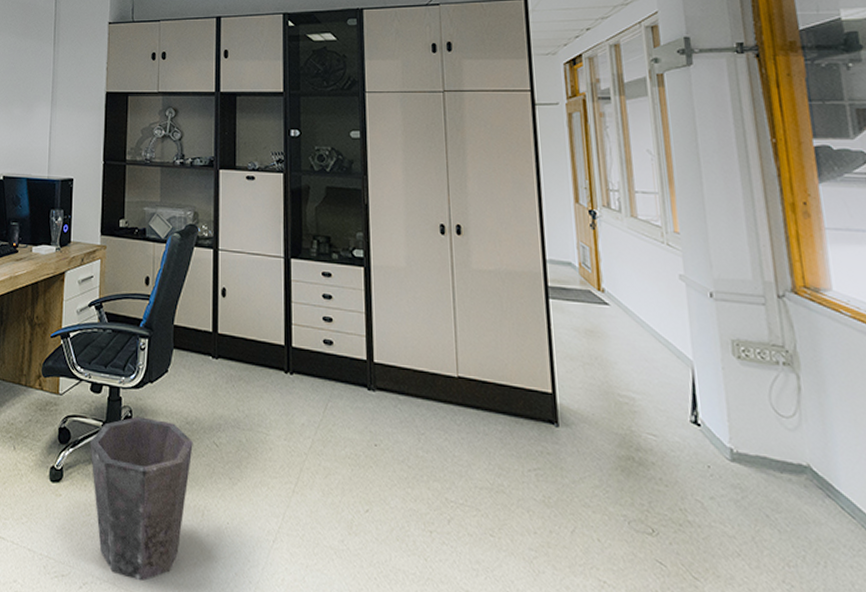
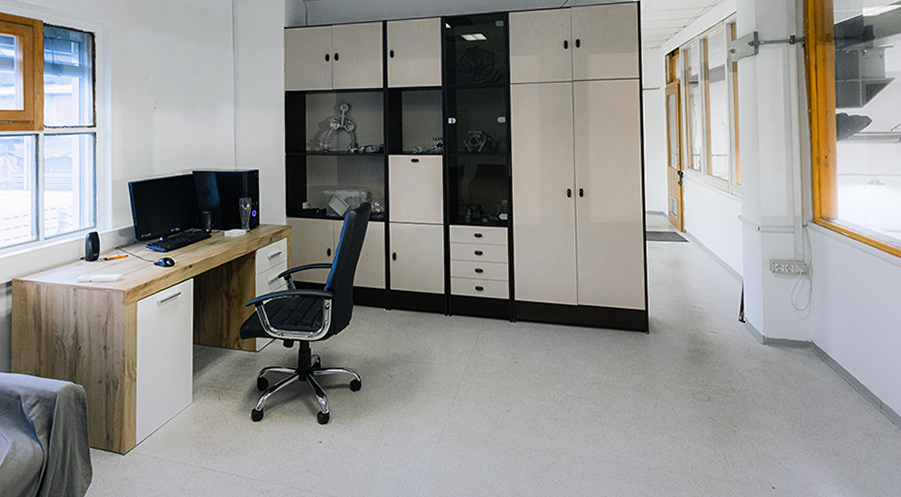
waste bin: present [90,416,193,581] -> none [285,362,372,485]

